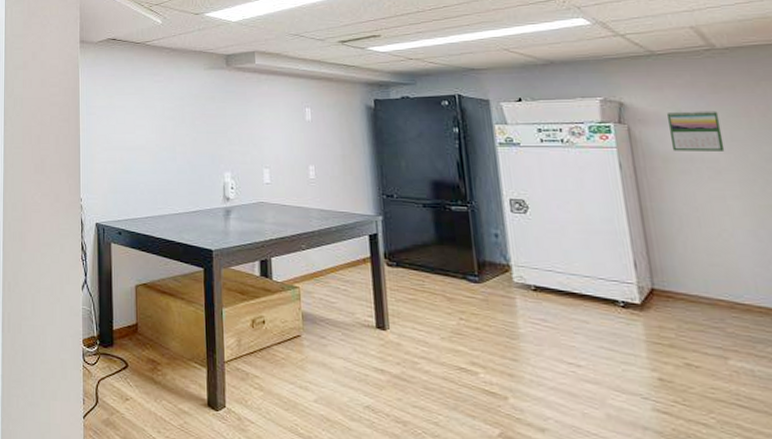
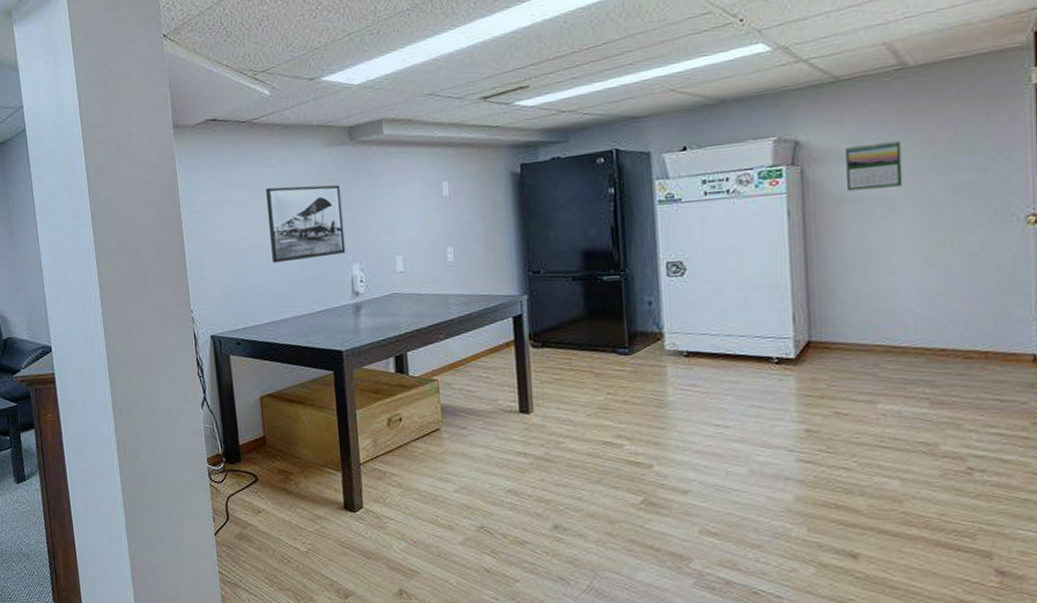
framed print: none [153,99,220,164] -> present [266,185,346,263]

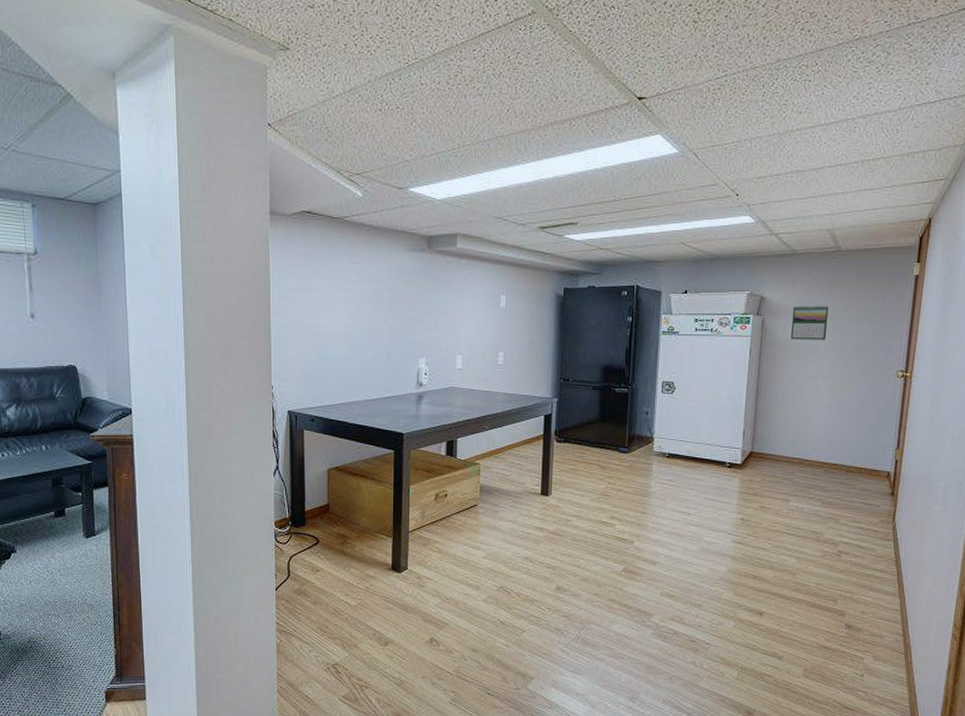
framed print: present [266,185,346,263] -> none [350,282,416,351]

